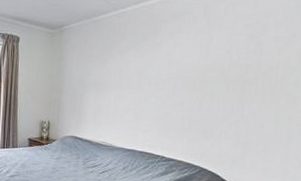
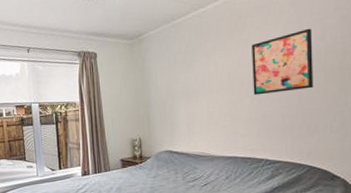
wall art: none [158,41,221,97] -> present [252,28,314,96]

